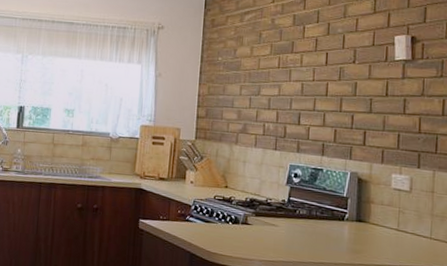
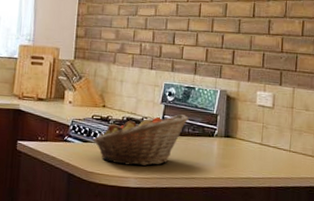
fruit basket: none [215,197,316,249] -> present [93,114,189,166]

